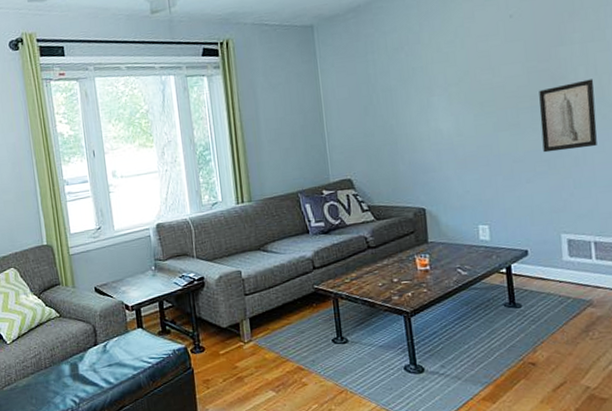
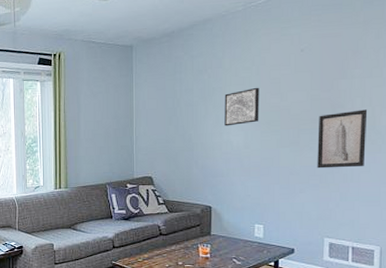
wall art: none [427,63,471,112] -> present [224,87,260,127]

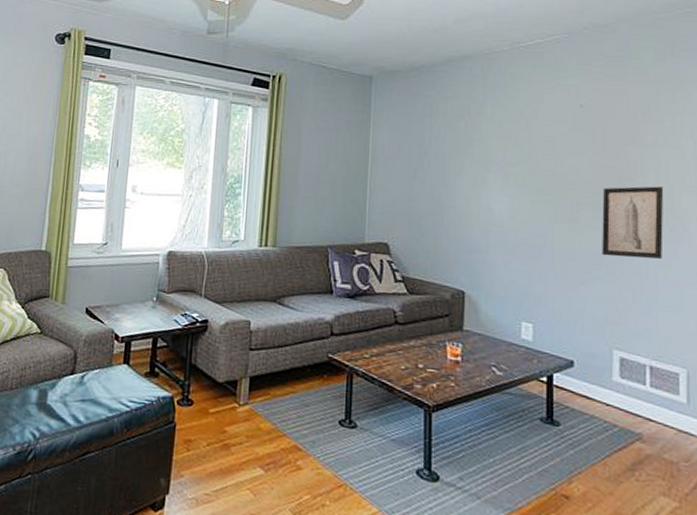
wall art: present [224,87,260,127] -> none [484,144,529,189]

